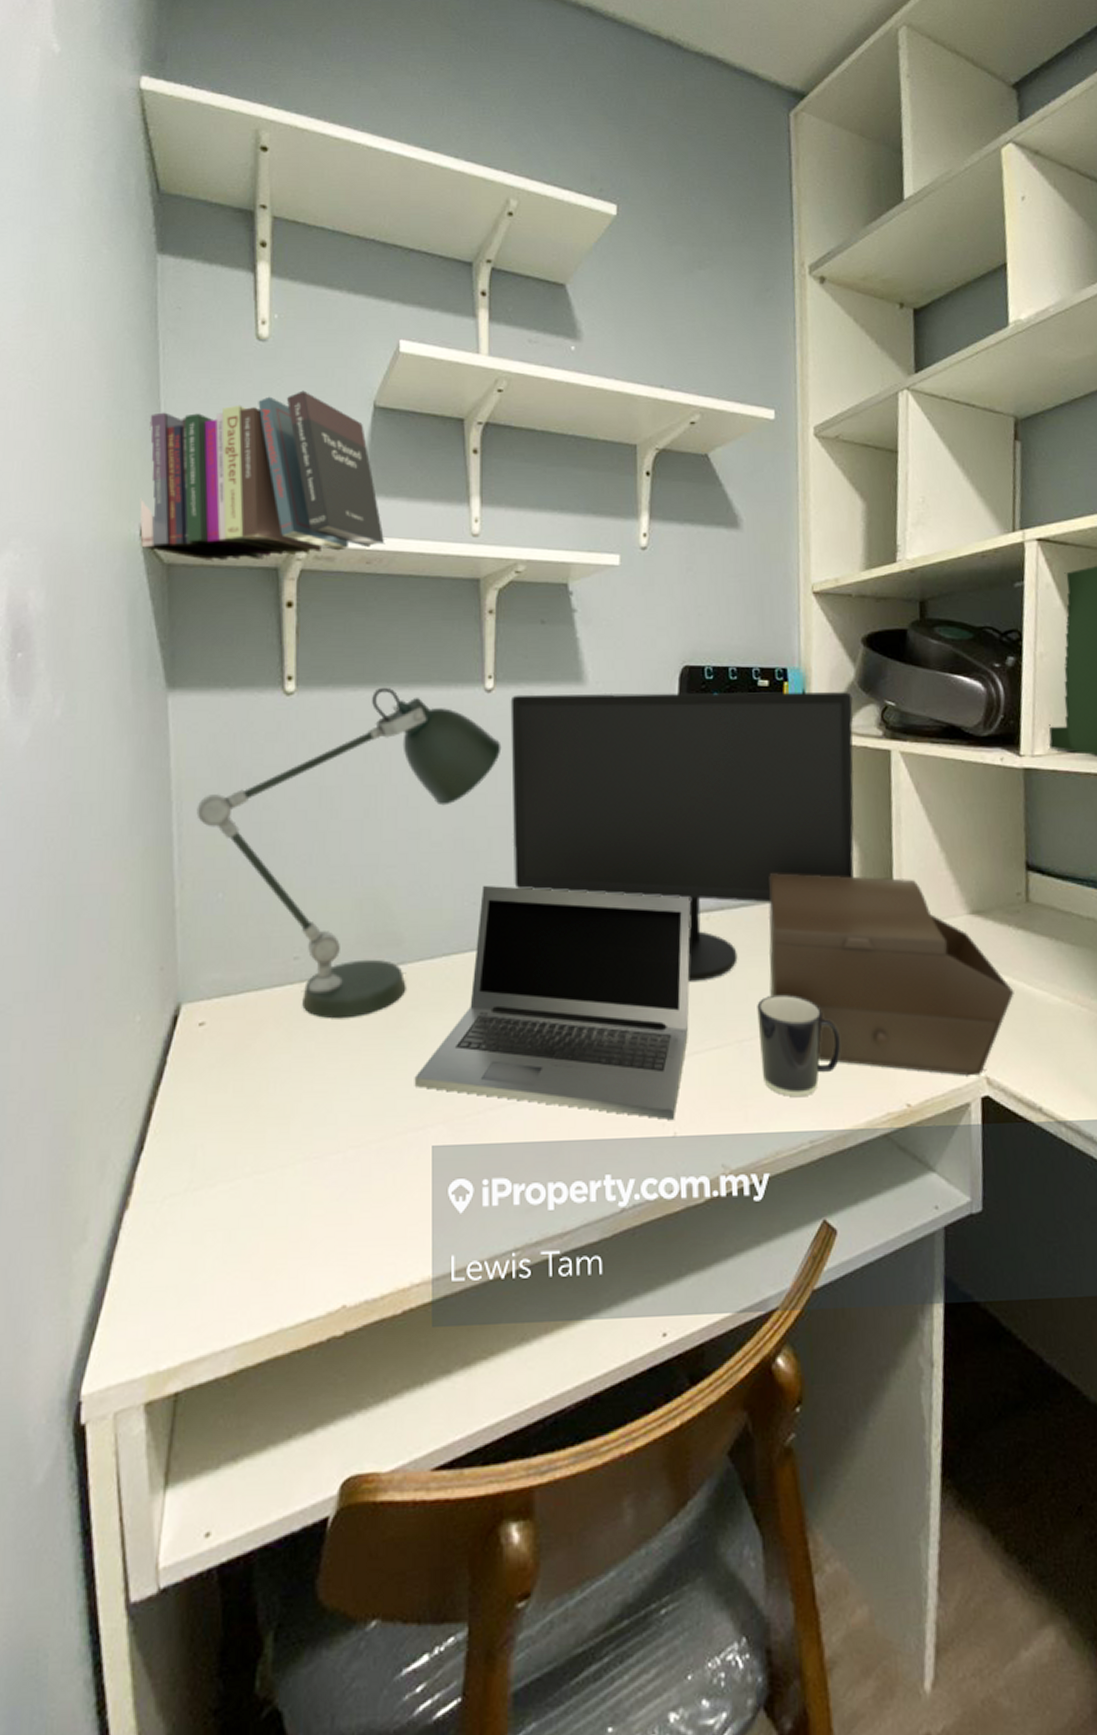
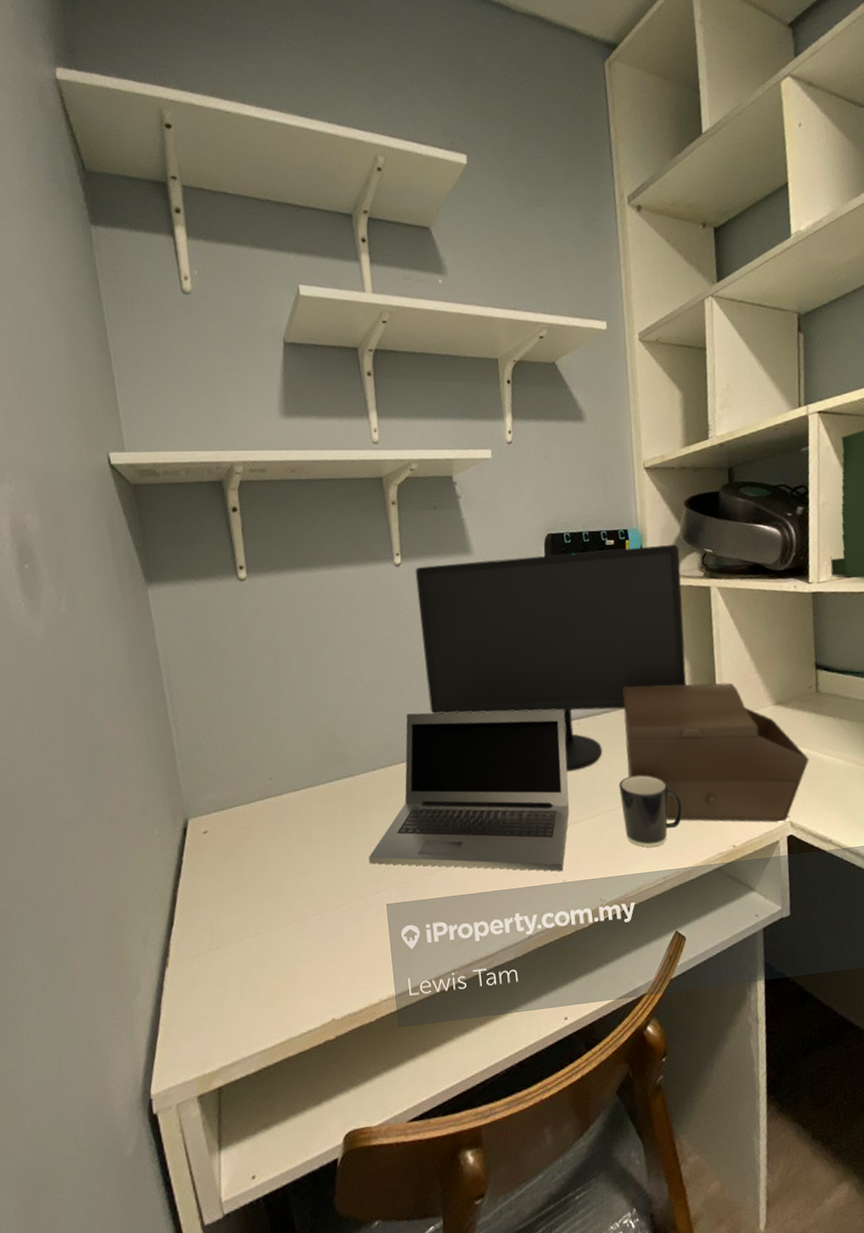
books: present [140,390,384,562] -> none [103,333,304,480]
desk lamp: present [196,687,502,1018] -> none [181,568,412,820]

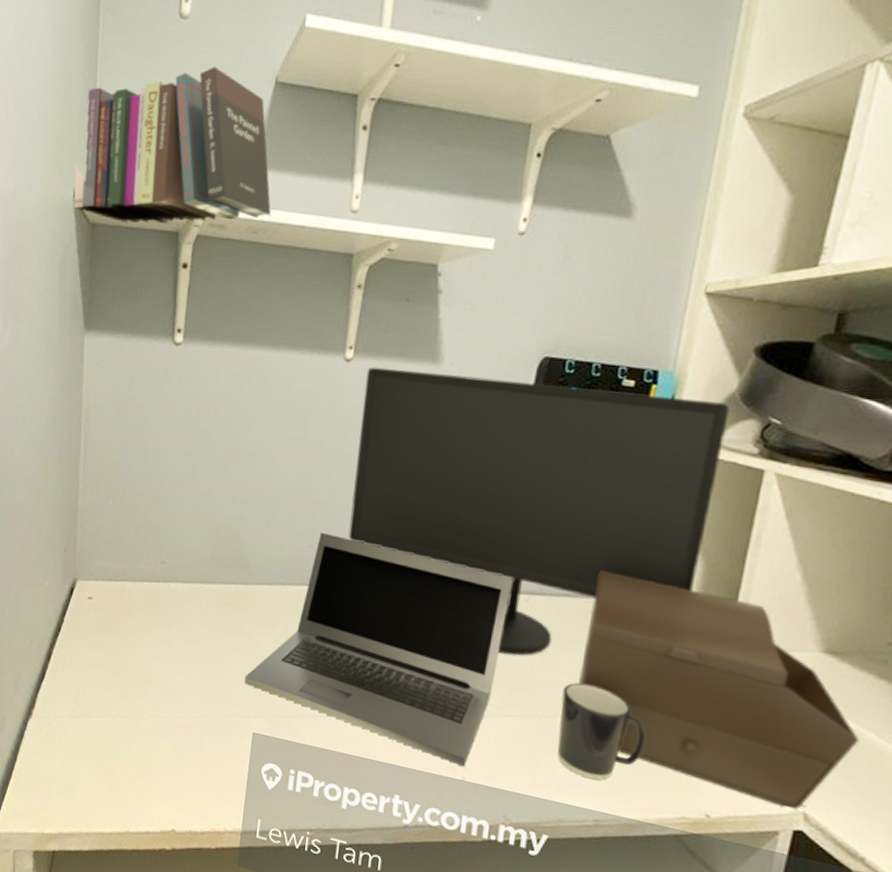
books: none [103,333,304,480] -> present [73,66,271,224]

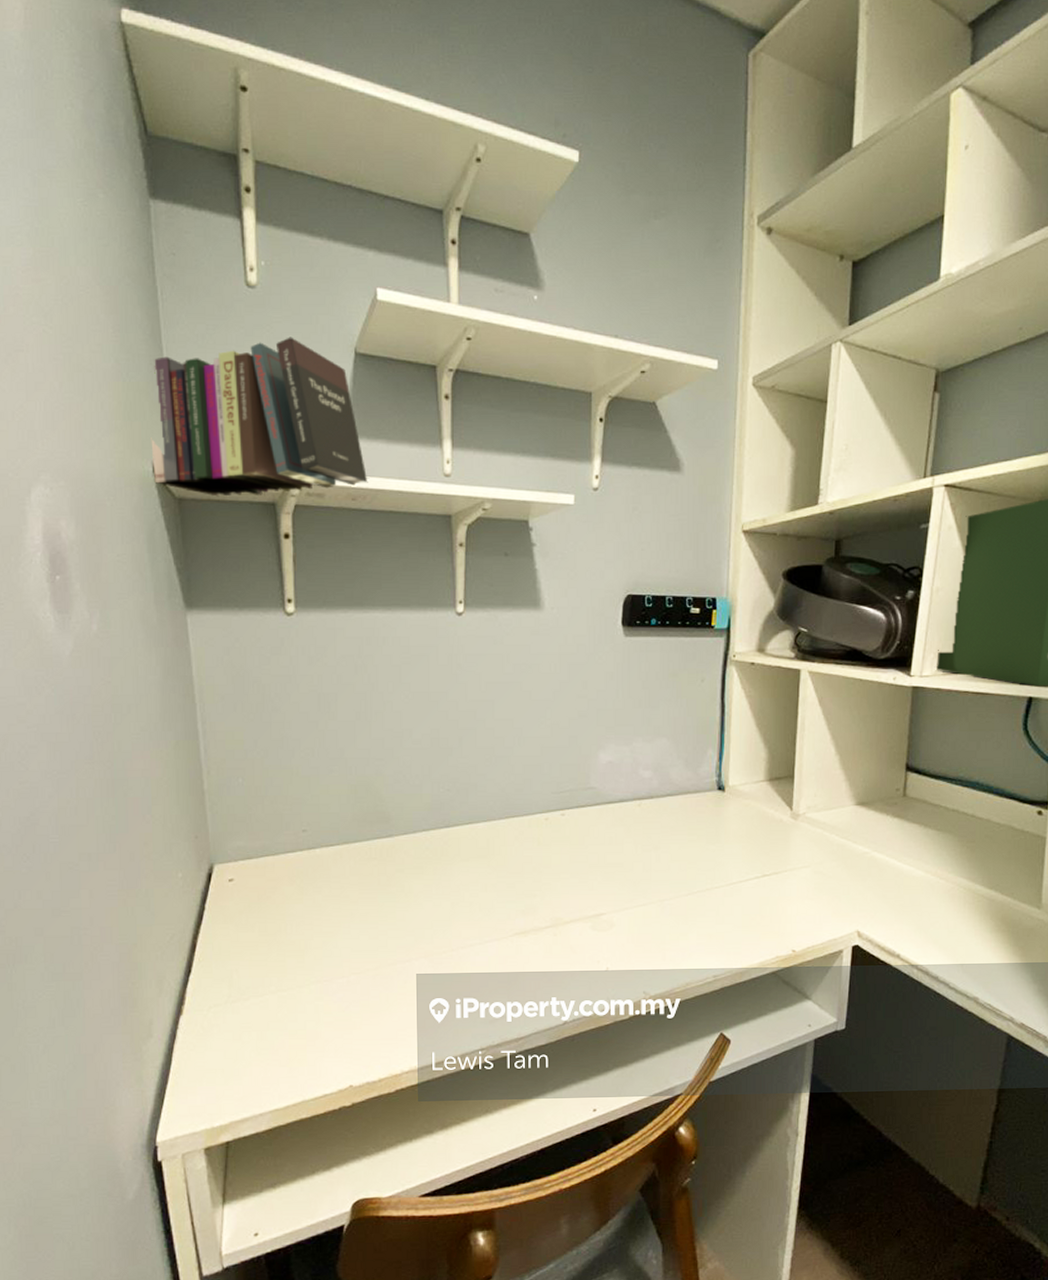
laptop: present [244,532,513,766] -> none [401,775,626,958]
computer monitor: present [348,367,730,655] -> none [478,617,771,854]
mug: present [557,683,646,780] -> none [677,865,743,944]
sewing box: present [579,570,860,810] -> none [688,770,886,930]

